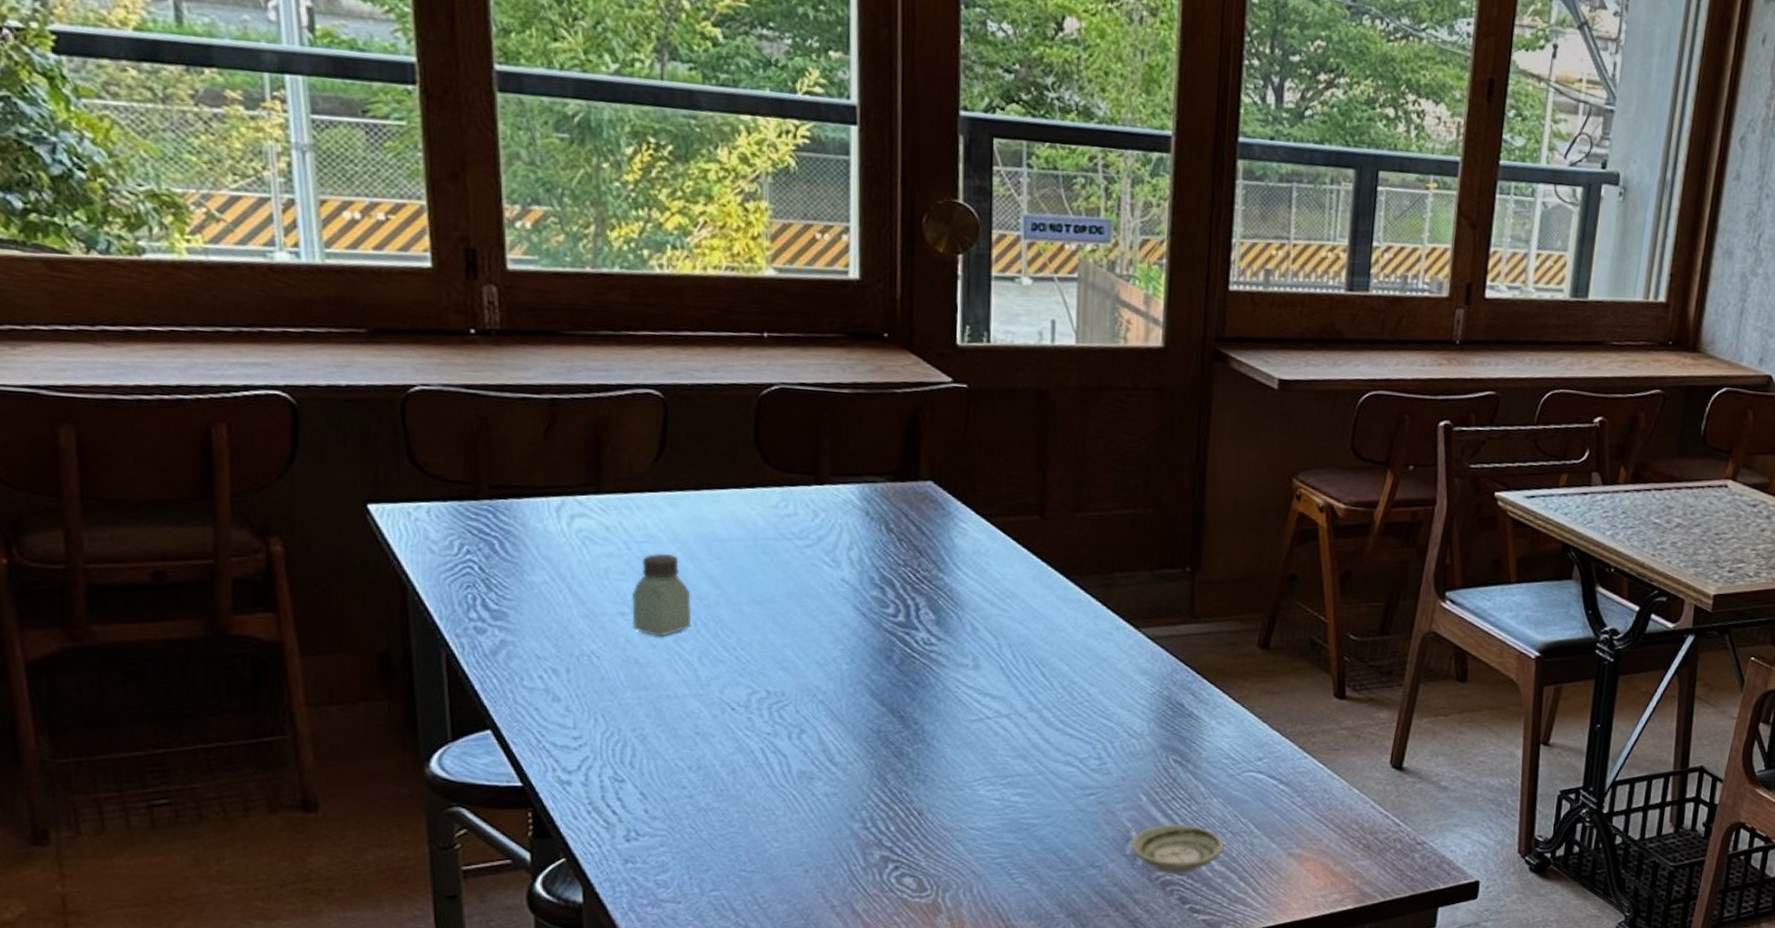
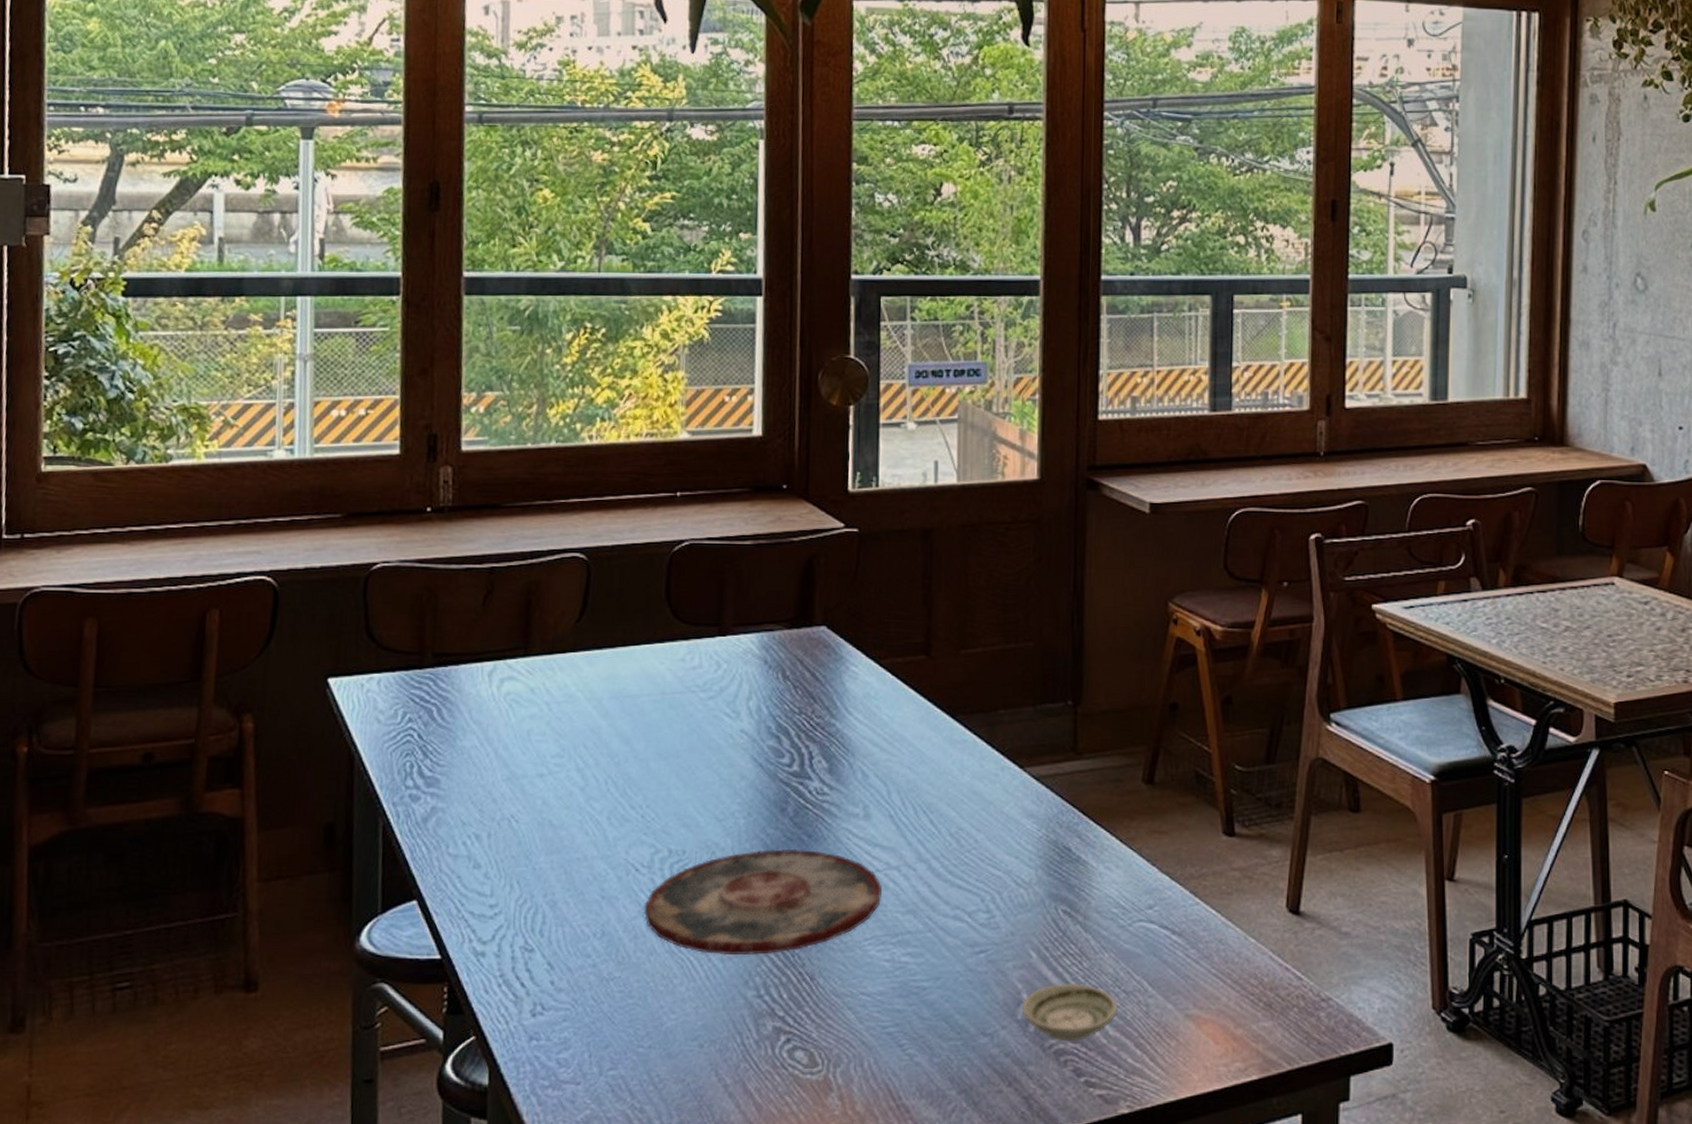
saltshaker: present [632,554,692,637] -> none [549,713,603,797]
plate: none [741,694,992,792] -> present [643,848,882,956]

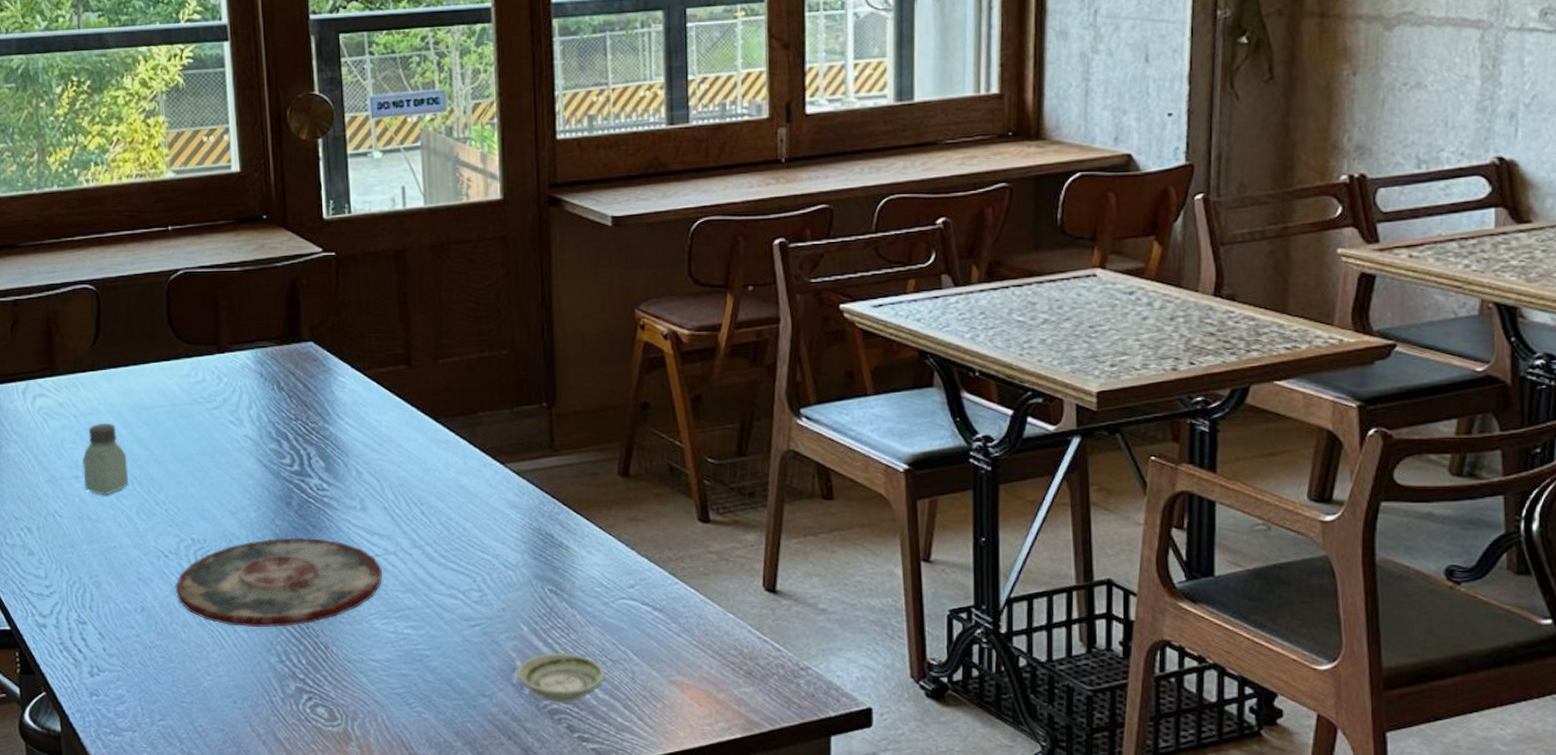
saltshaker: none [549,713,603,797] -> present [82,424,129,495]

